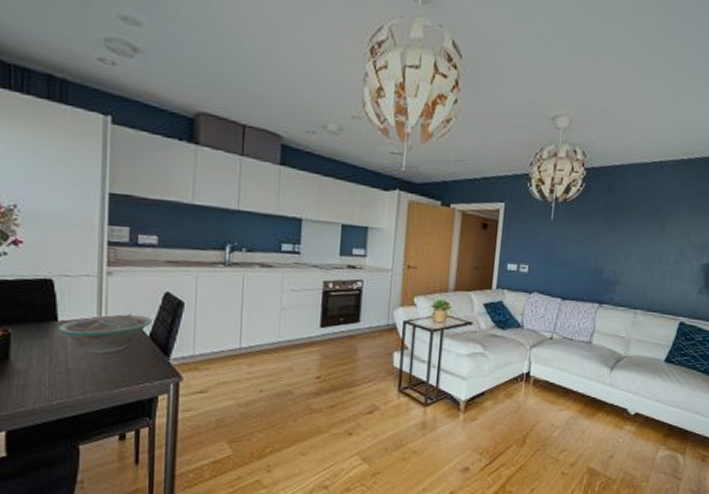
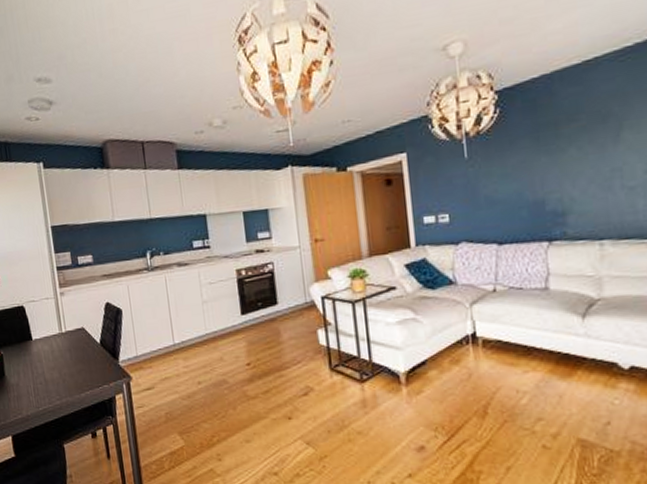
bowl: present [58,314,152,354] -> none [33,326,100,364]

